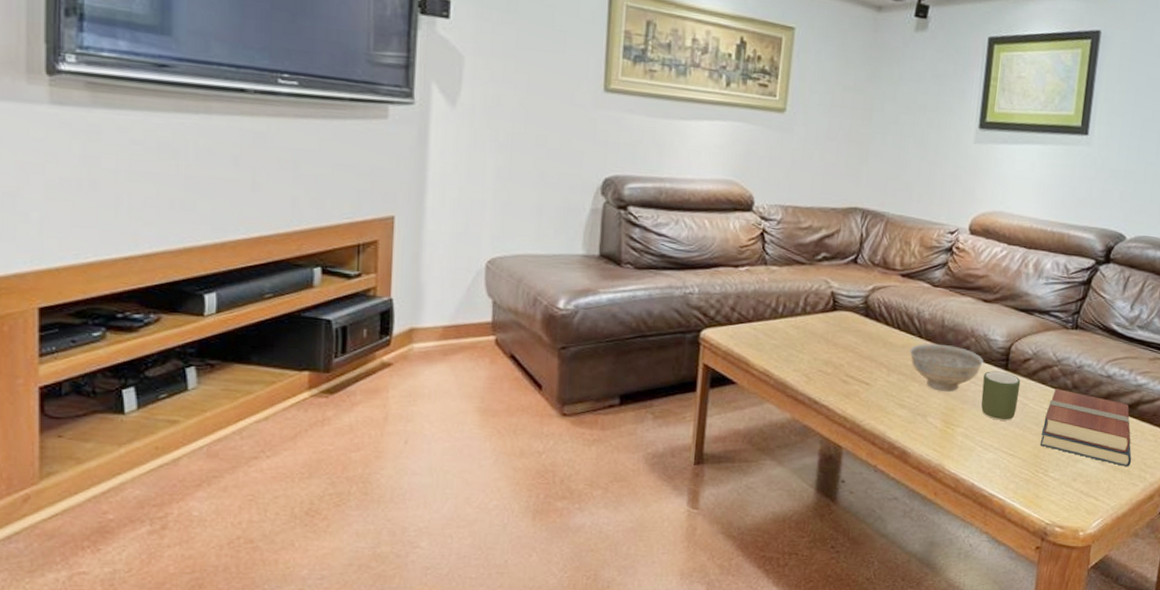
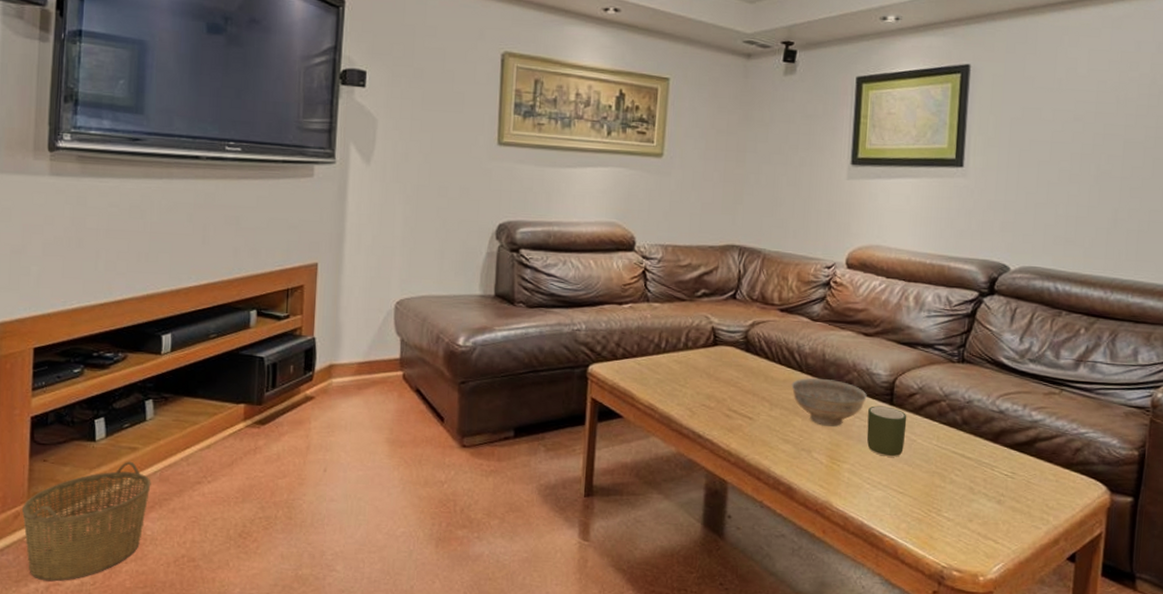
basket: none [32,435,197,570] -> present [21,461,151,582]
books: present [1039,389,1132,466] -> none [931,424,1032,508]

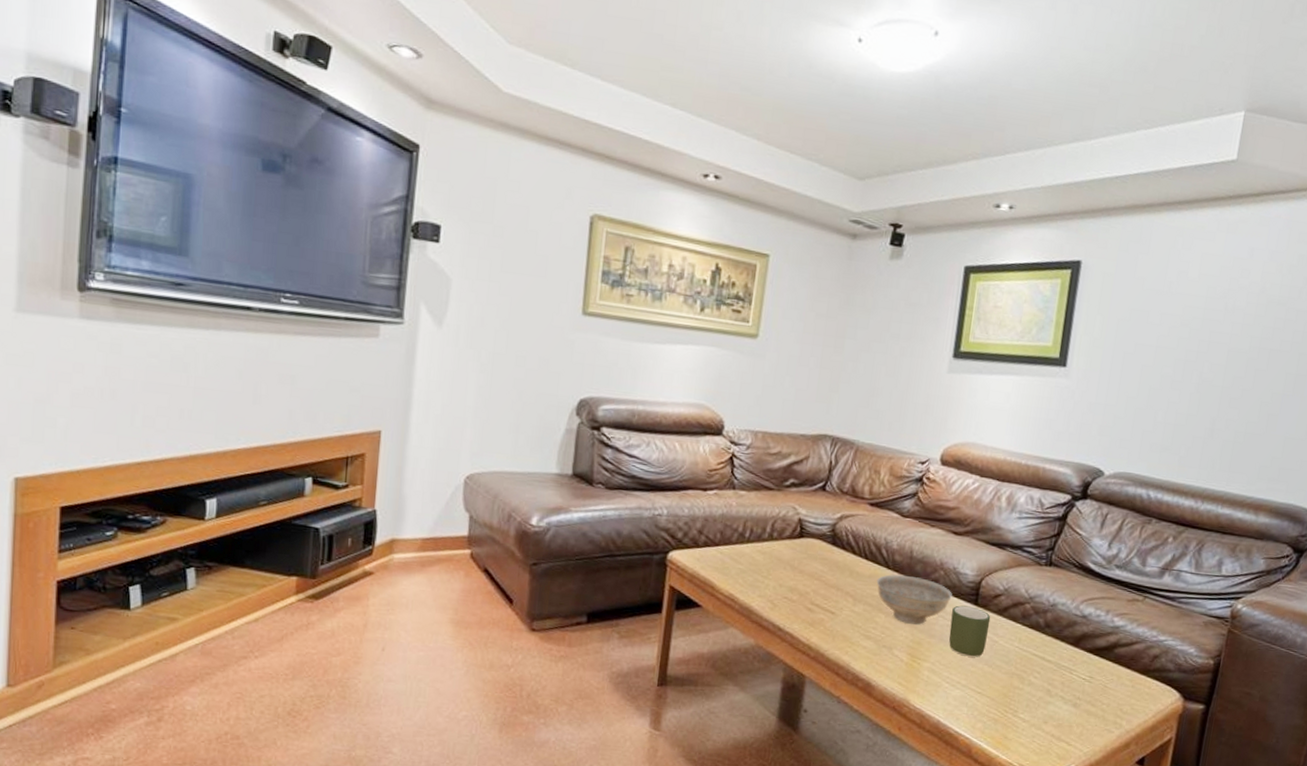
basket: present [21,461,151,582] -> none [46,632,192,756]

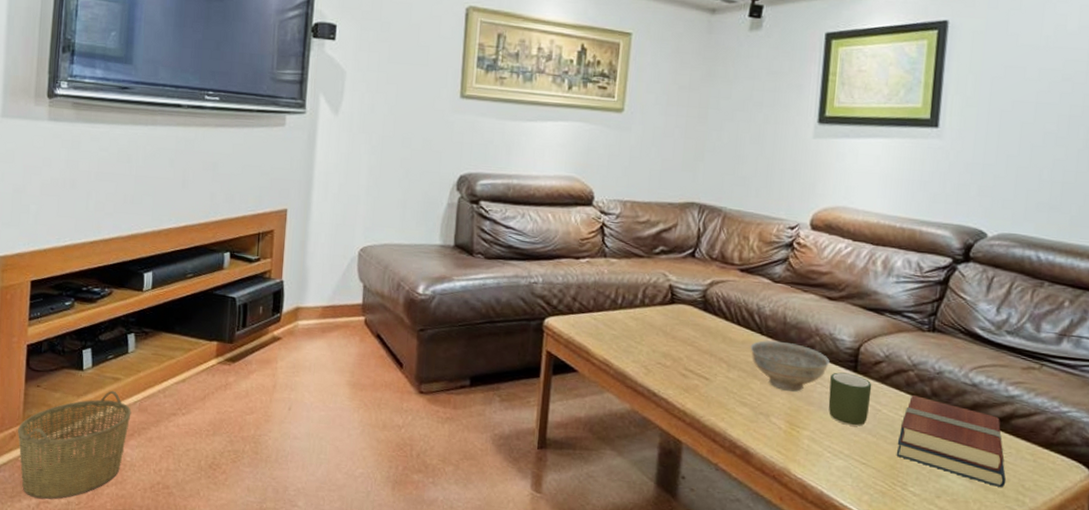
basket: none [46,632,192,756] -> present [17,390,132,499]
books: none [1009,627,1107,712] -> present [896,395,1007,487]

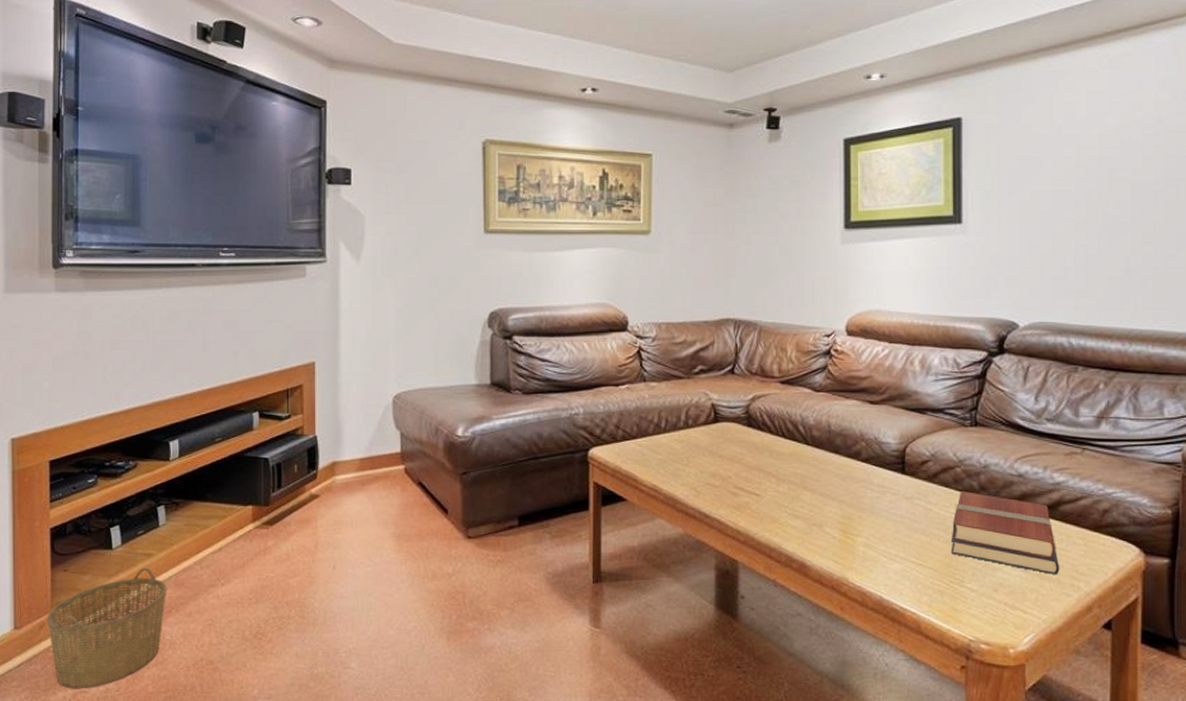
decorative bowl: present [750,340,830,392] -> none [797,450,877,499]
mug: present [828,372,872,426] -> none [879,475,921,528]

